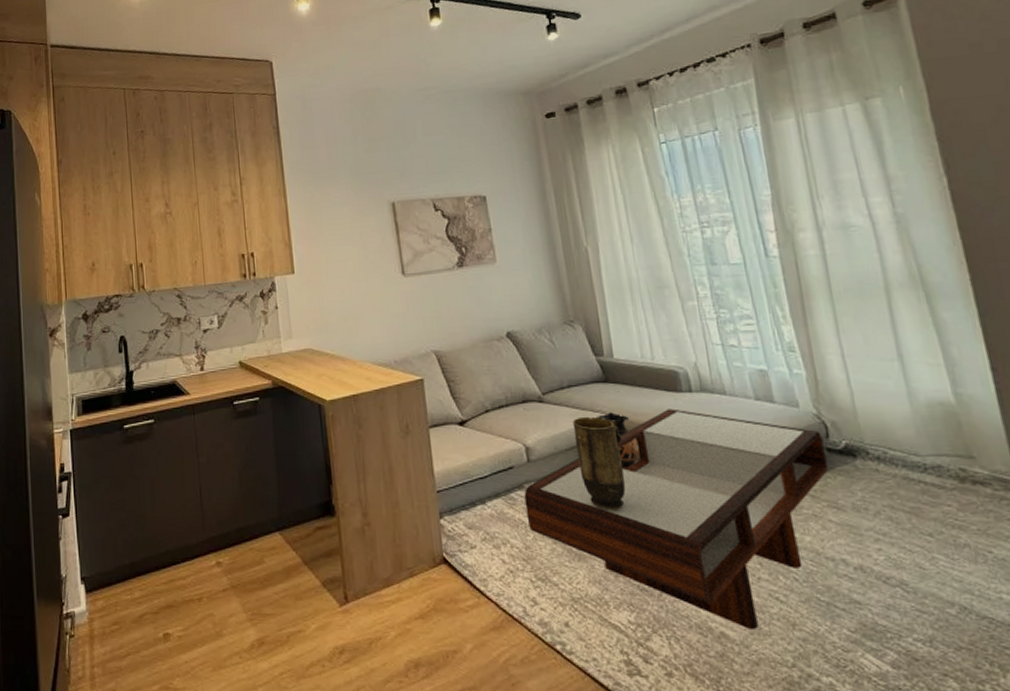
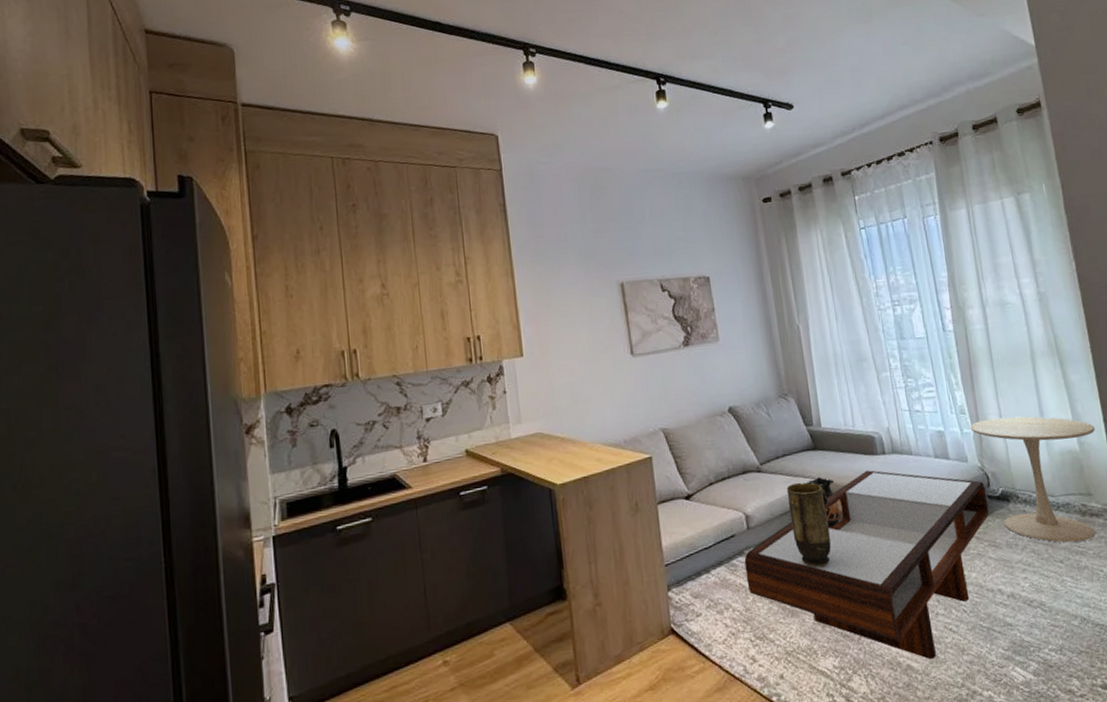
side table: none [801,358,981,513] -> present [970,416,1096,543]

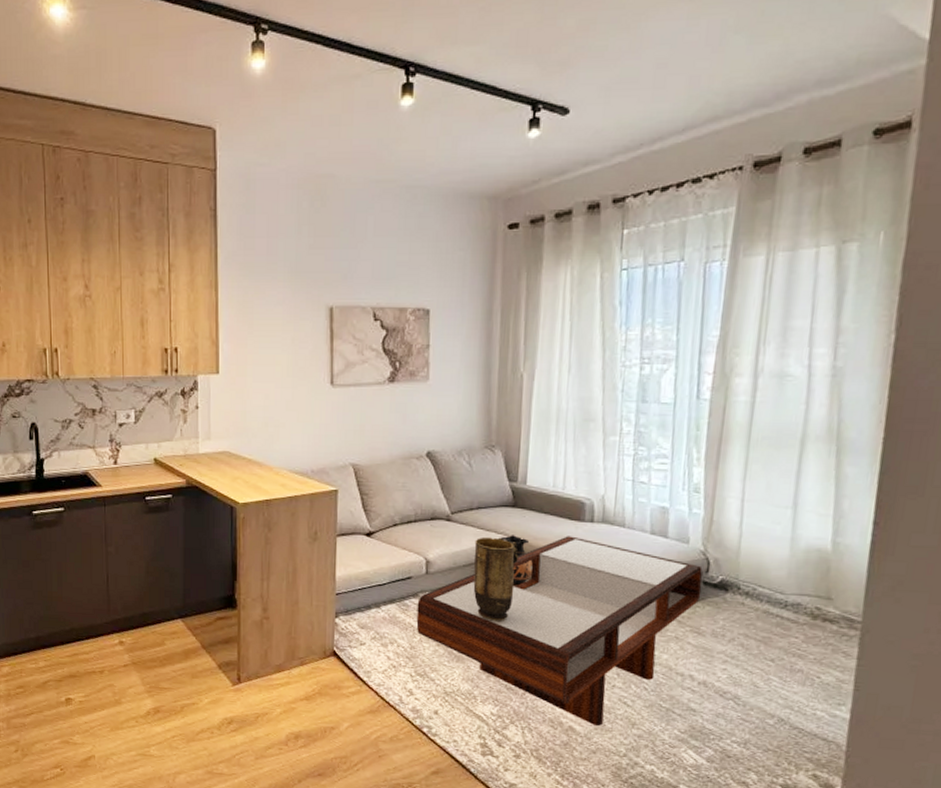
side table: present [970,416,1096,543] -> none [701,502,859,645]

